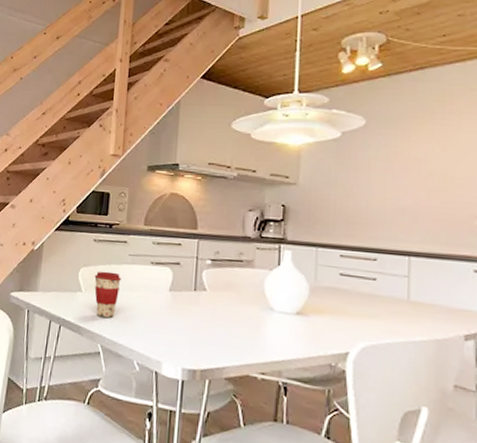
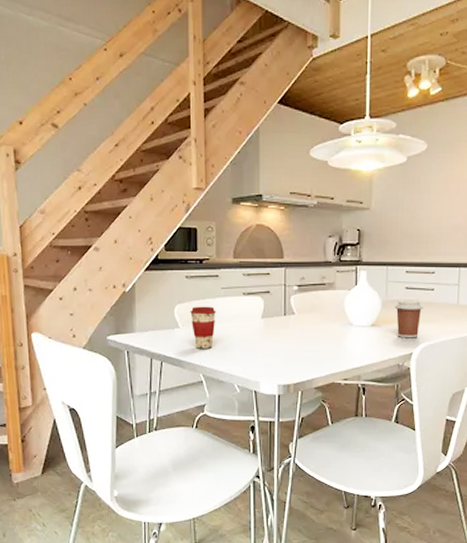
coffee cup: none [326,287,363,335] -> present [395,300,423,338]

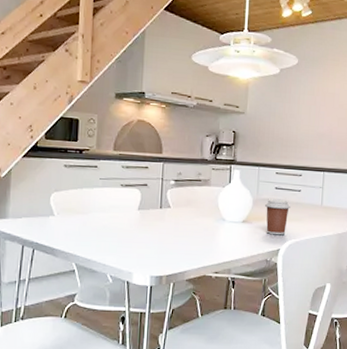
coffee cup: present [190,306,216,349] -> none [66,195,93,238]

